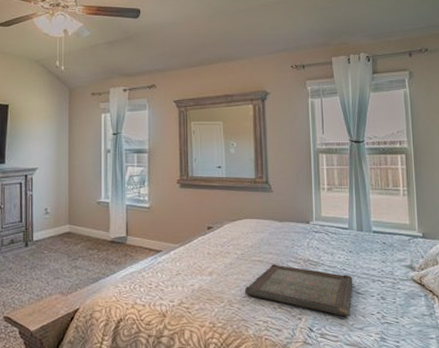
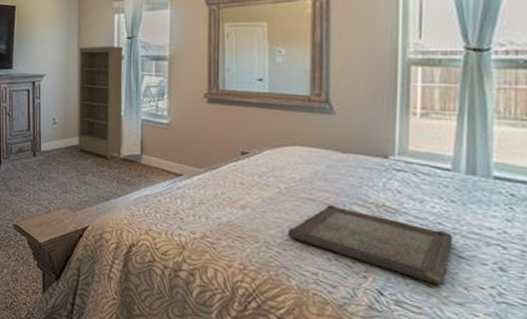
bookshelf: none [69,141,110,243] -> present [78,46,123,160]

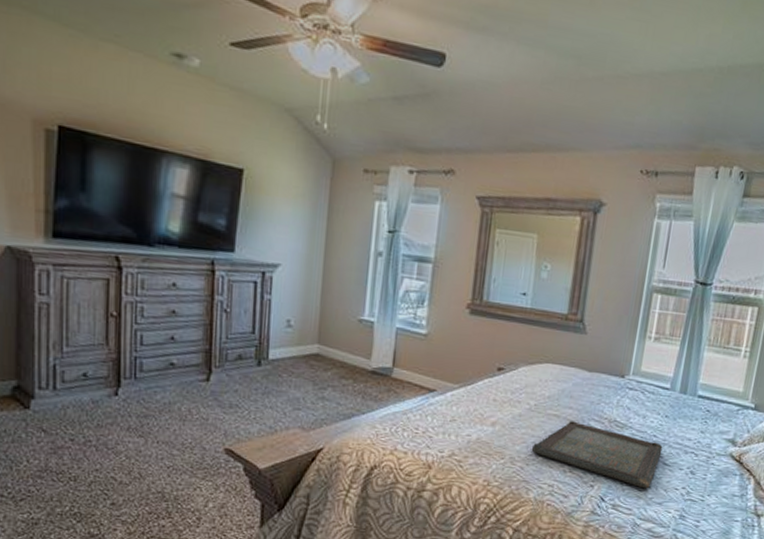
bookshelf: present [78,46,123,160] -> none [317,235,383,372]

